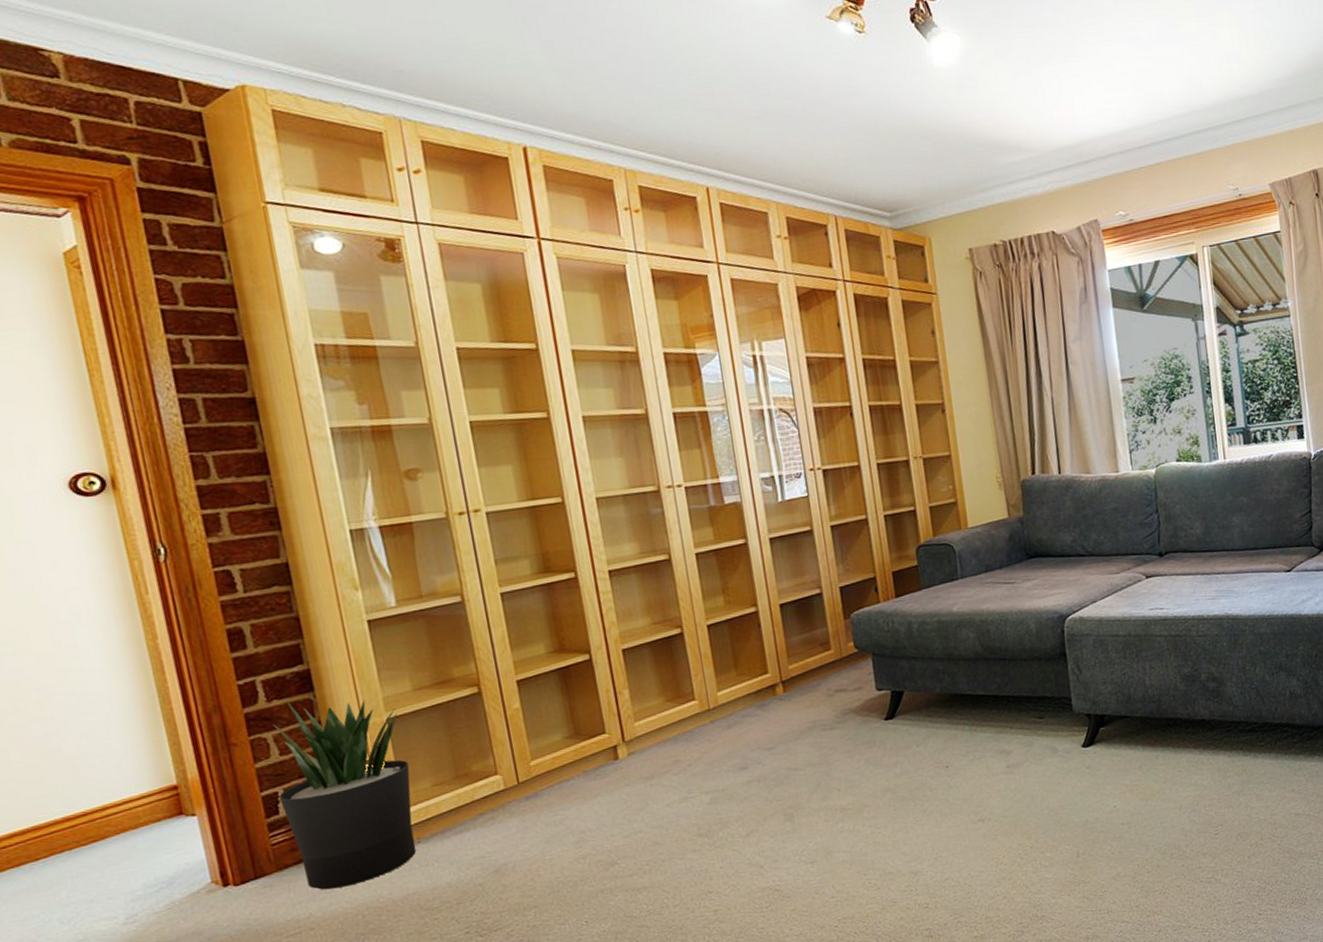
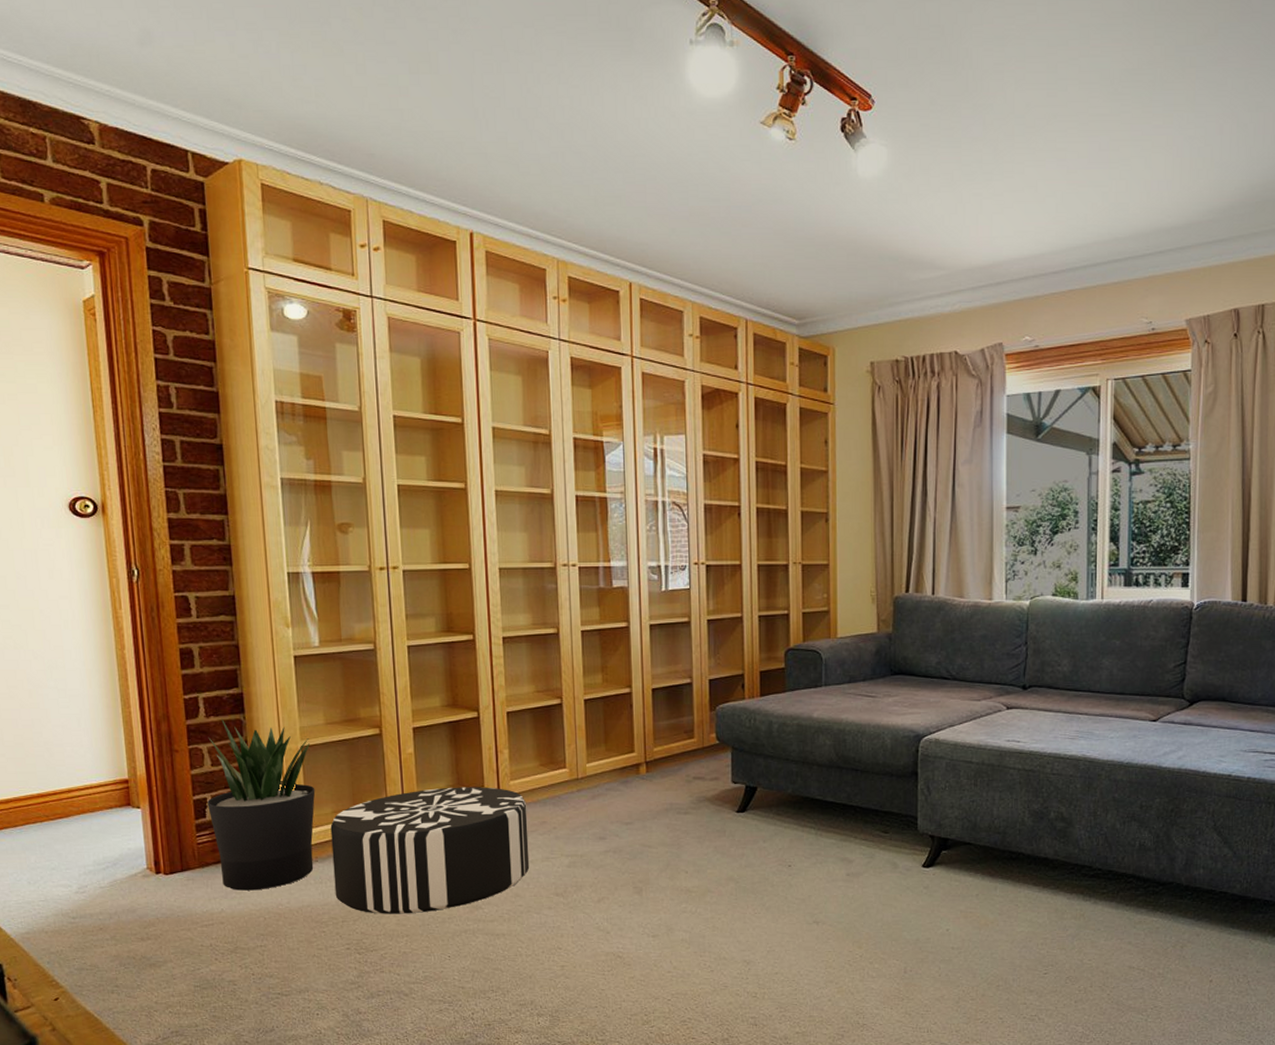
pouf: none [431,731,667,890] -> present [330,787,530,914]

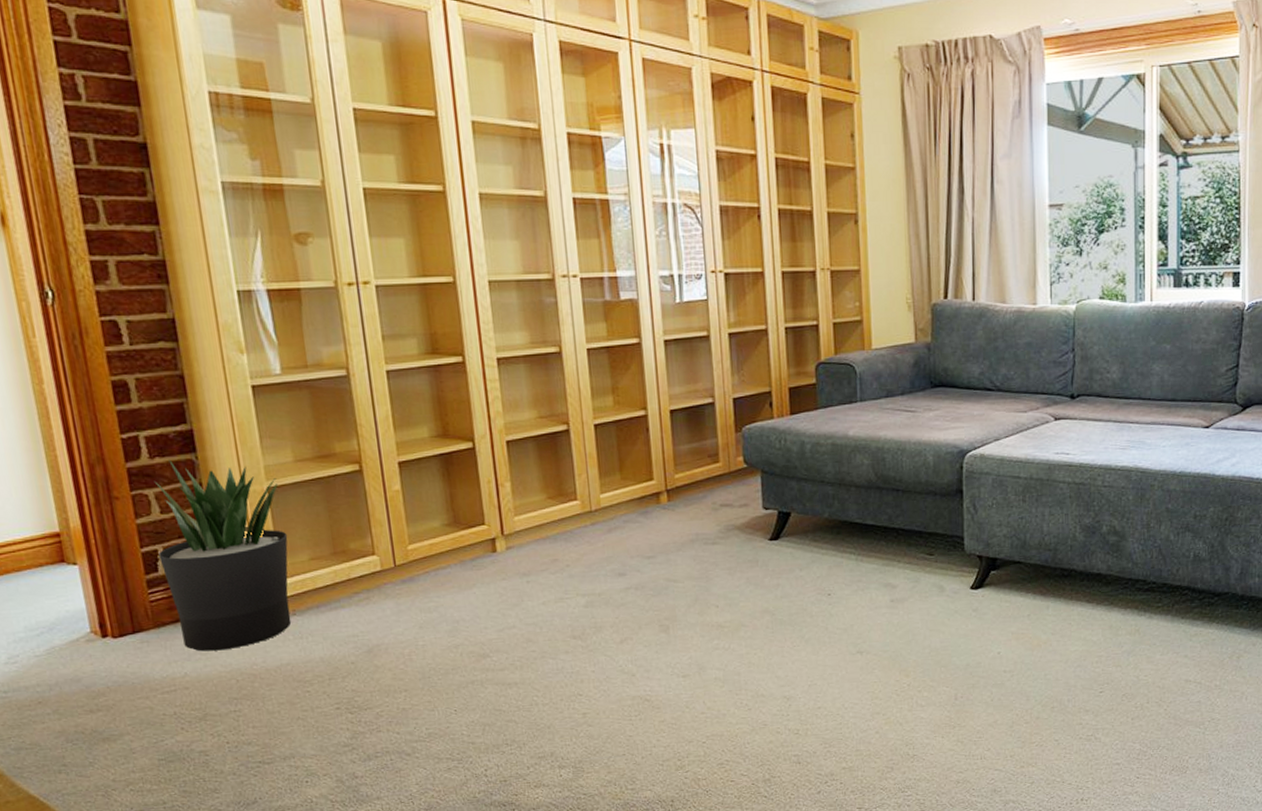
pouf: present [330,787,530,914] -> none [308,524,542,669]

